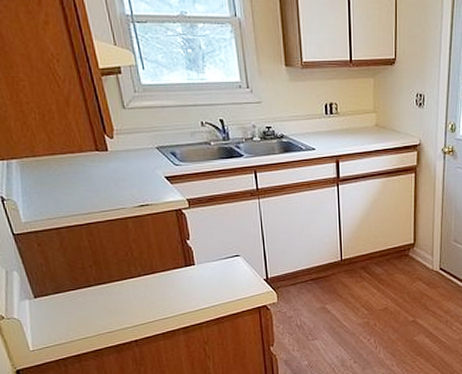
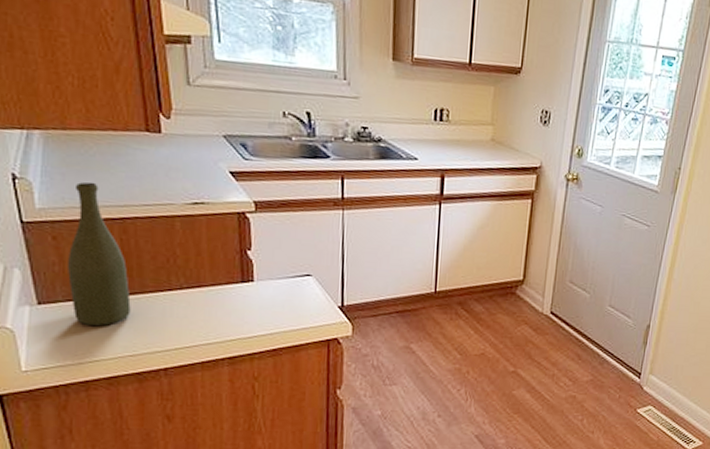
bottle: none [48,197,104,312] -> present [68,182,131,327]

